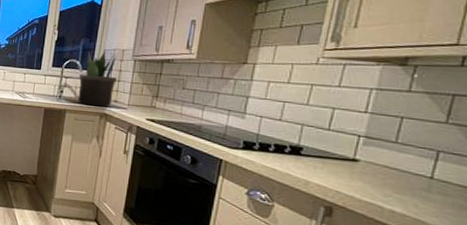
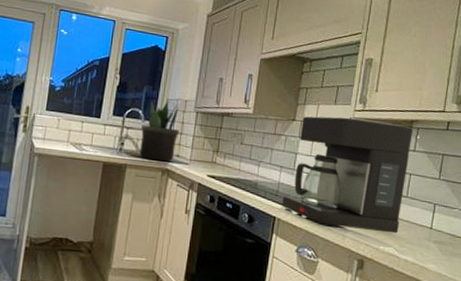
coffee maker: none [229,57,409,182] -> present [281,116,414,234]

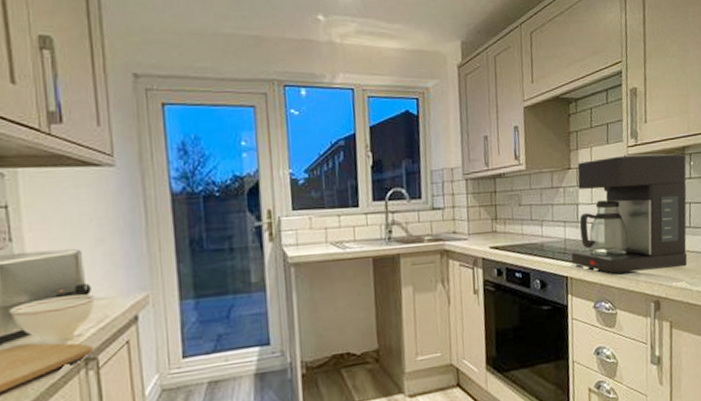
planter: present [139,100,180,162] -> none [408,173,451,244]

